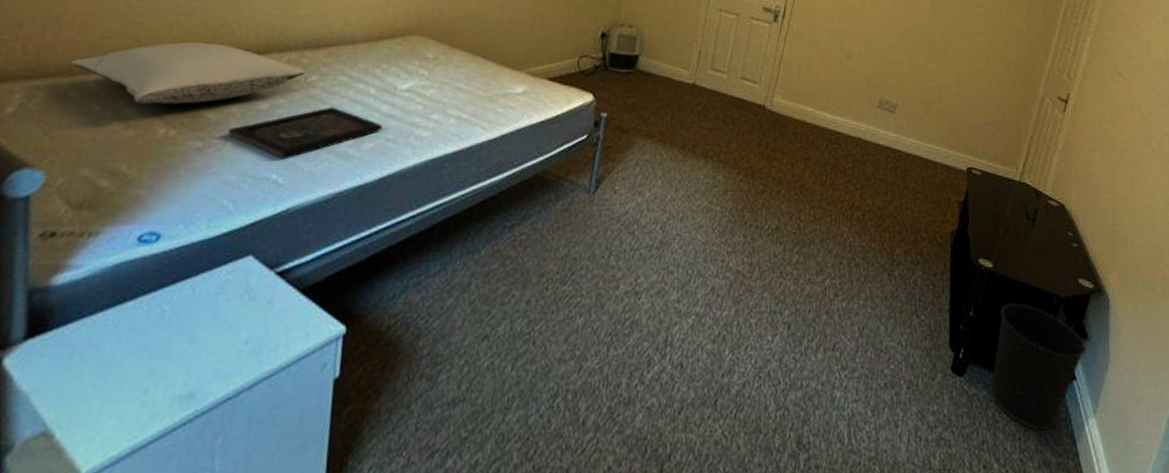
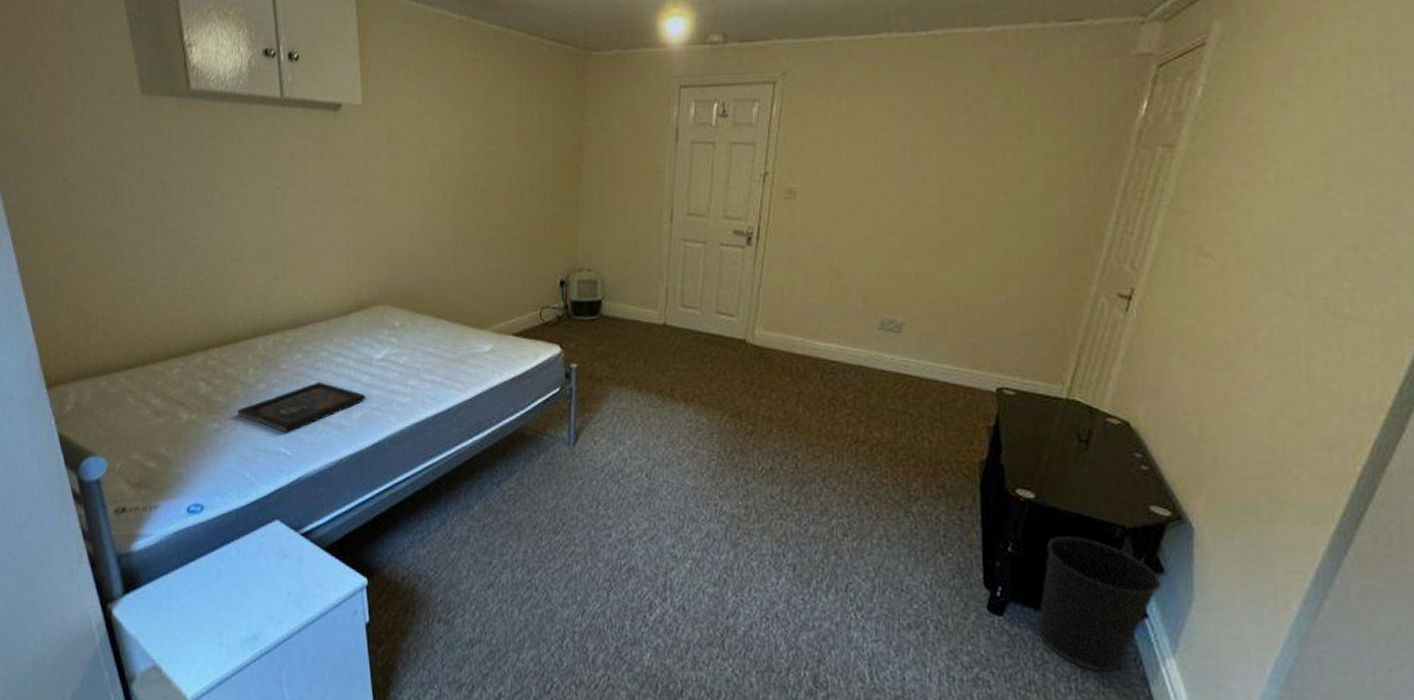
pillow: present [70,42,306,105] -> none [103,333,291,393]

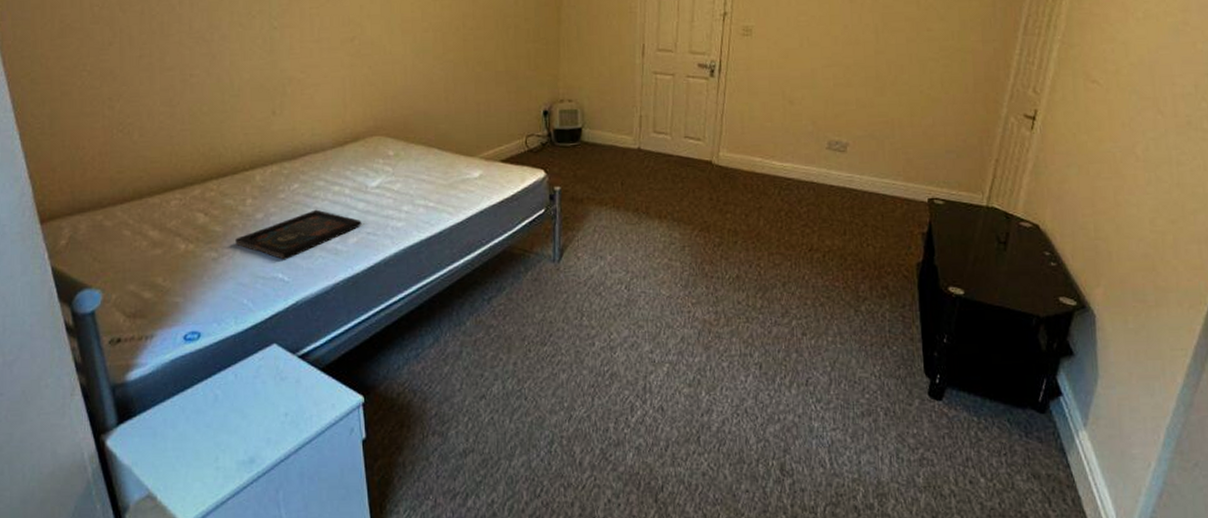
wastebasket: present [1036,535,1162,672] -> none [971,326,1072,446]

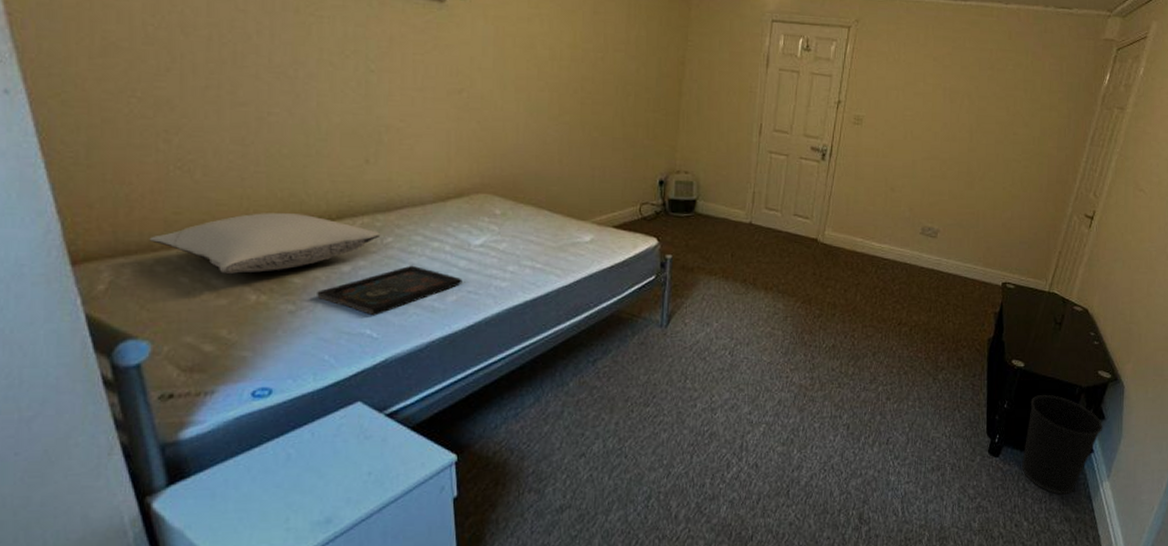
pillow: none [99,166,288,225] -> present [149,213,381,274]
wastebasket: none [971,326,1072,446] -> present [1021,394,1103,495]

